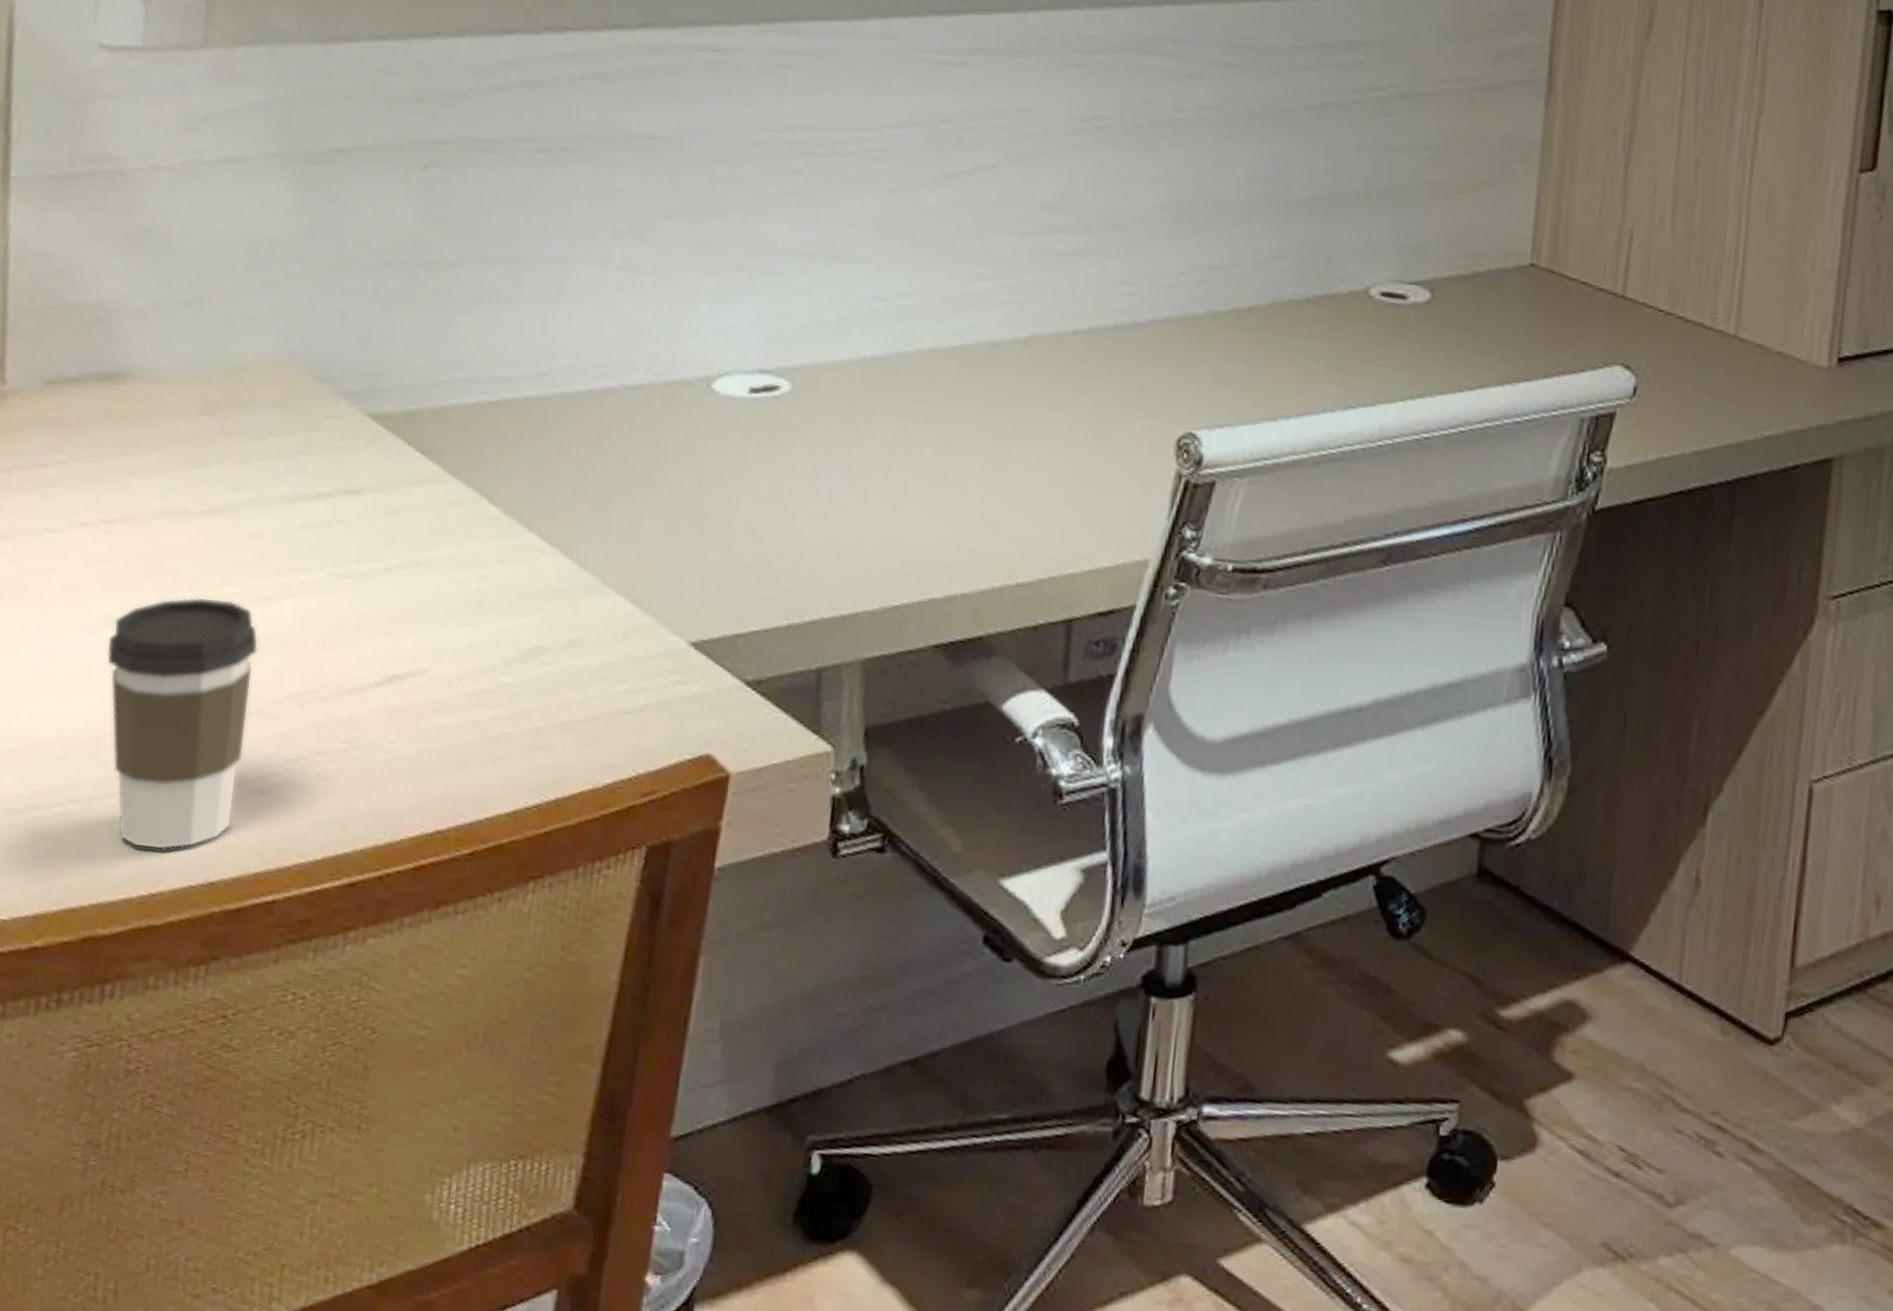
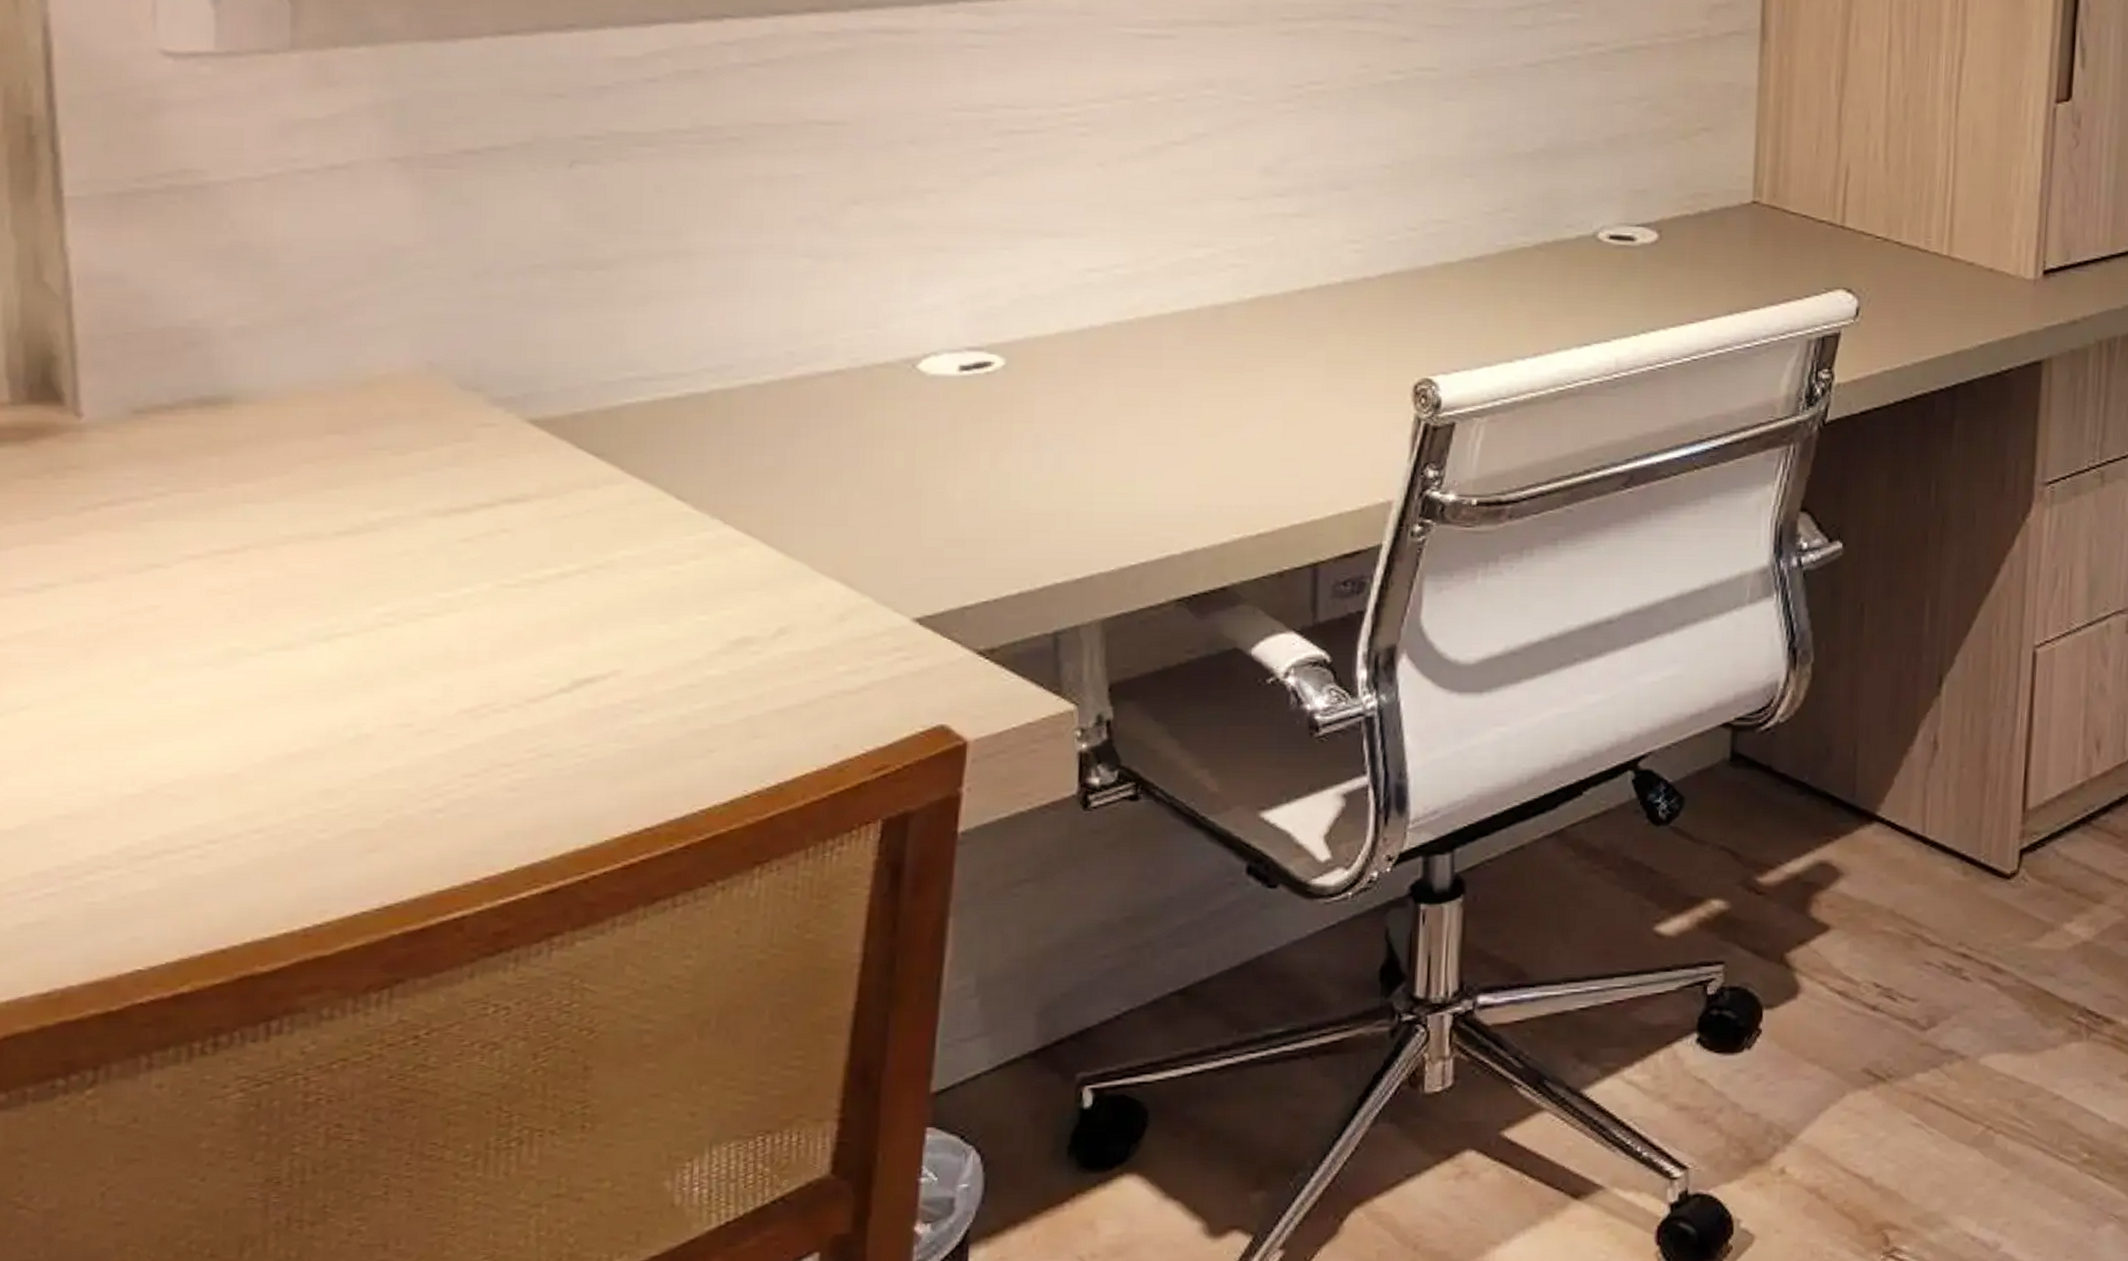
coffee cup: present [106,597,259,850] -> none [236,620,420,880]

